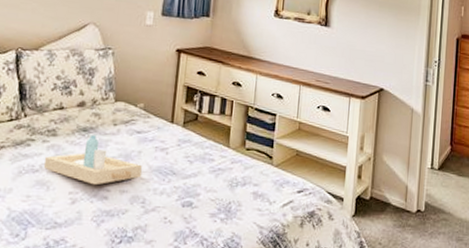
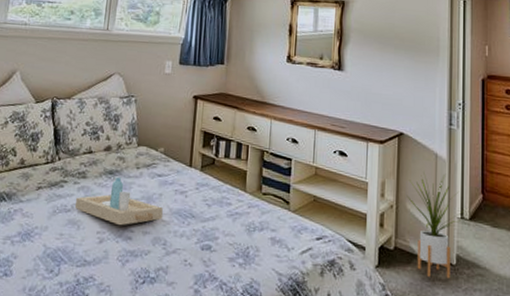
house plant: none [384,125,433,224] -> present [407,171,463,279]

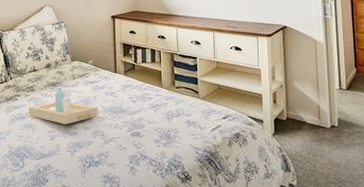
house plant: present [407,171,463,279] -> none [293,55,341,138]

